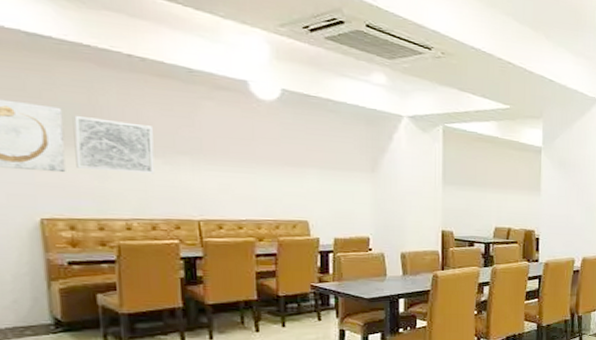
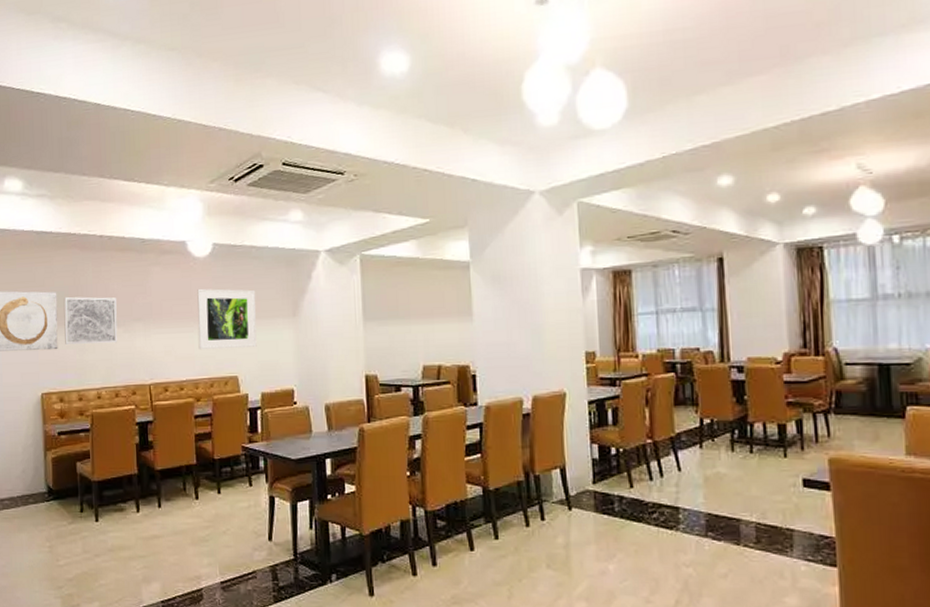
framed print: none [261,131,331,195] -> present [197,288,257,350]

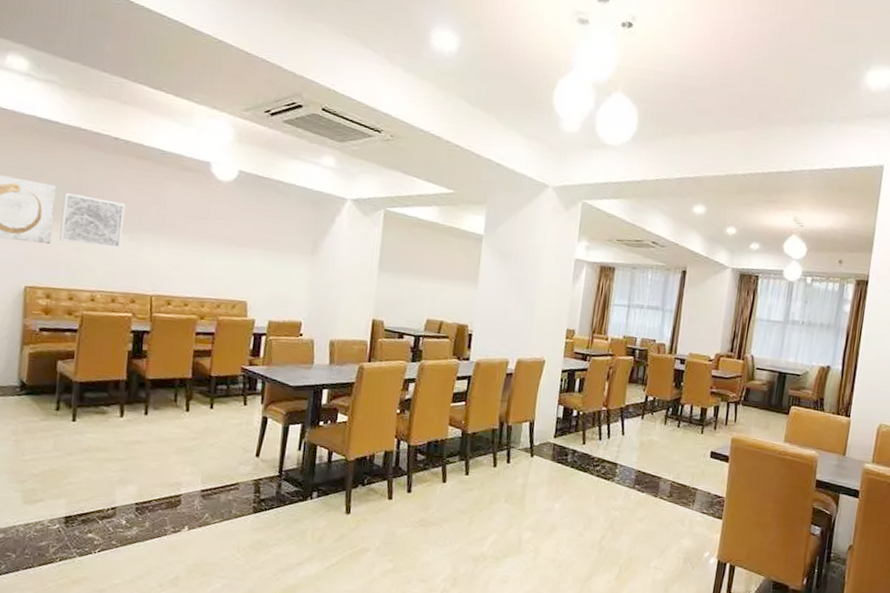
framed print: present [197,288,257,350] -> none [209,211,277,277]

